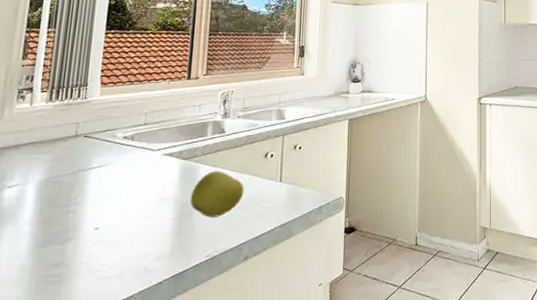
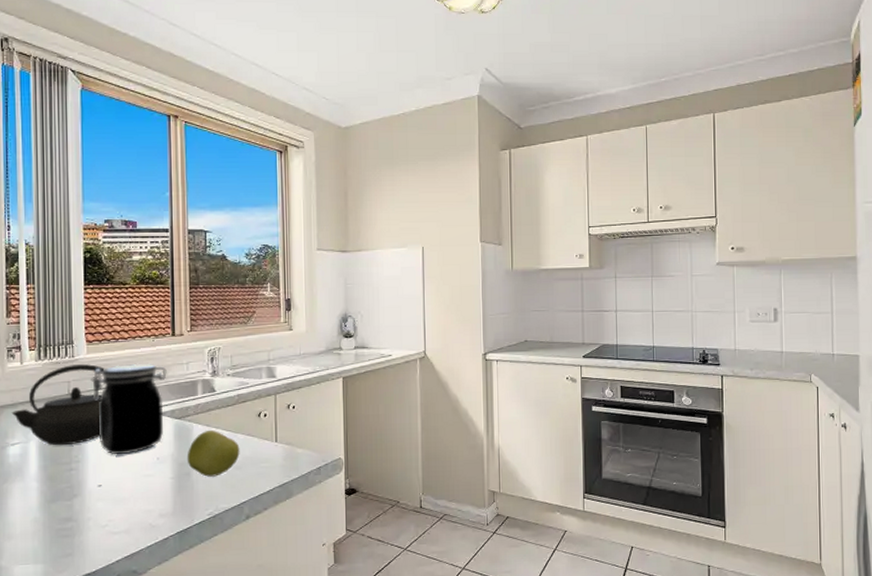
kettle: none [13,106,117,188] -> present [11,364,105,446]
jar: none [101,105,179,197] -> present [91,363,167,455]

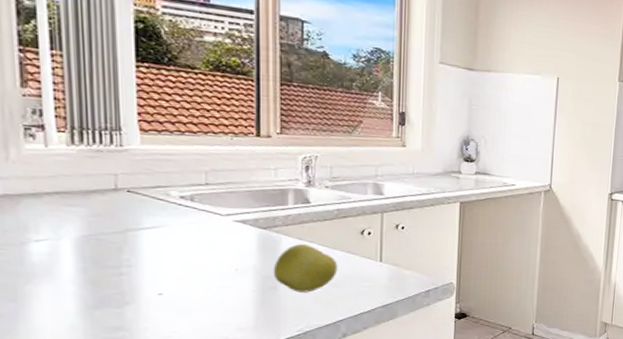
kettle: present [11,364,105,446] -> none [33,155,166,247]
jar: present [91,363,167,455] -> none [146,162,249,262]

